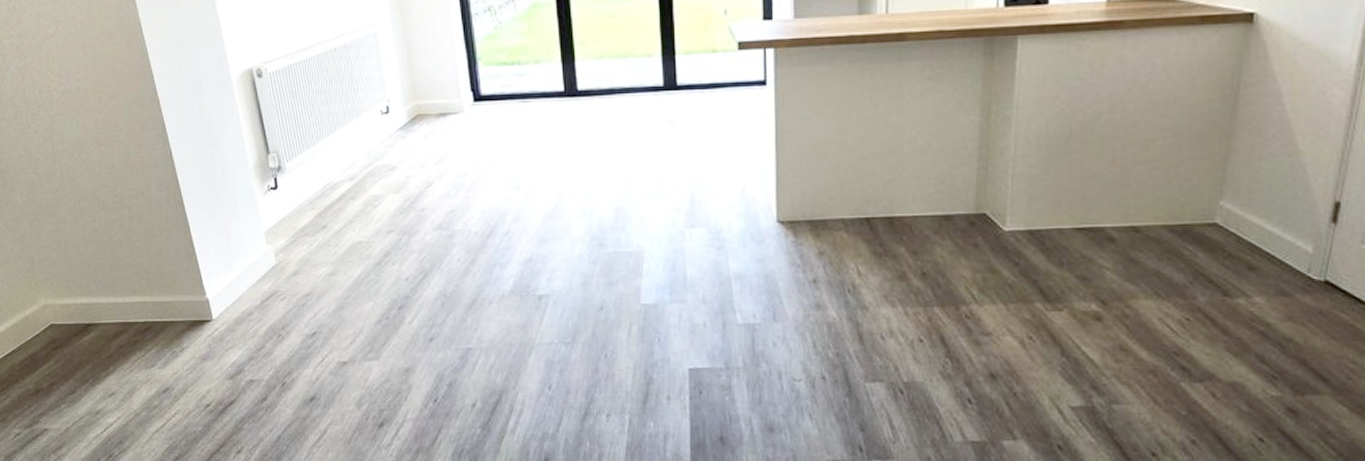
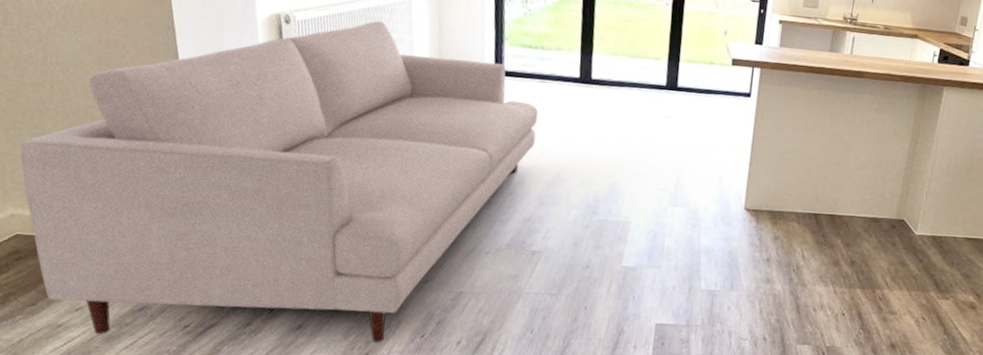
sofa: none [43,59,526,420] -> present [20,20,539,343]

